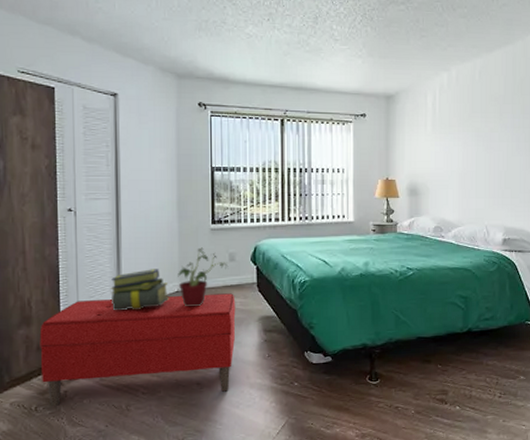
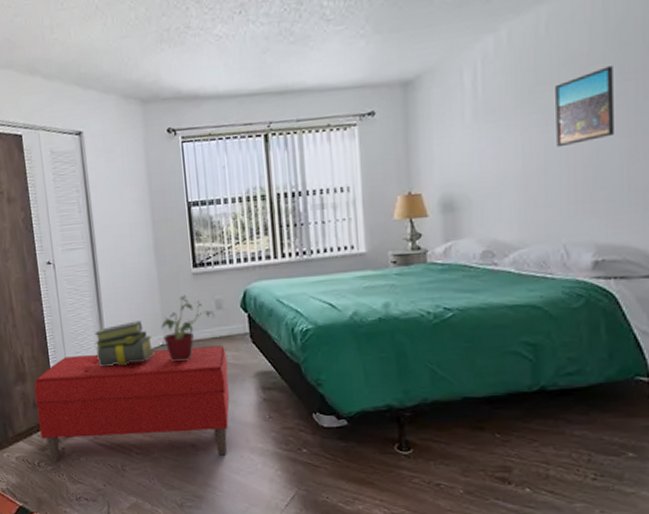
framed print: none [483,107,518,157] -> present [555,66,615,148]

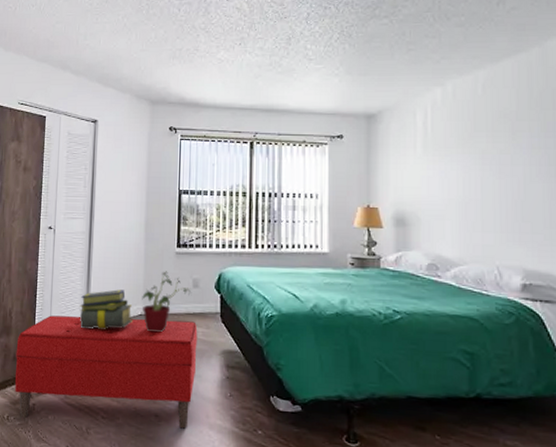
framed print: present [555,66,615,148] -> none [490,124,539,184]

